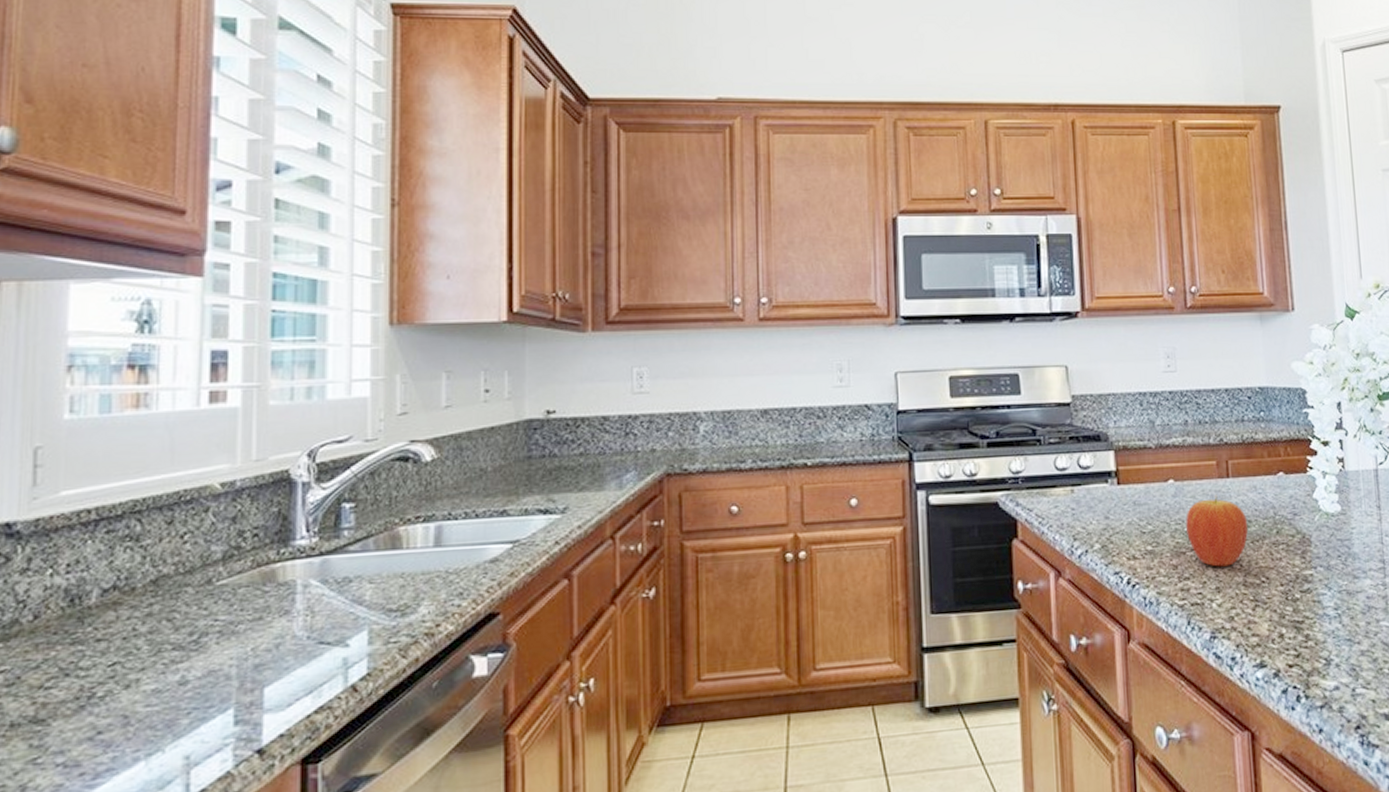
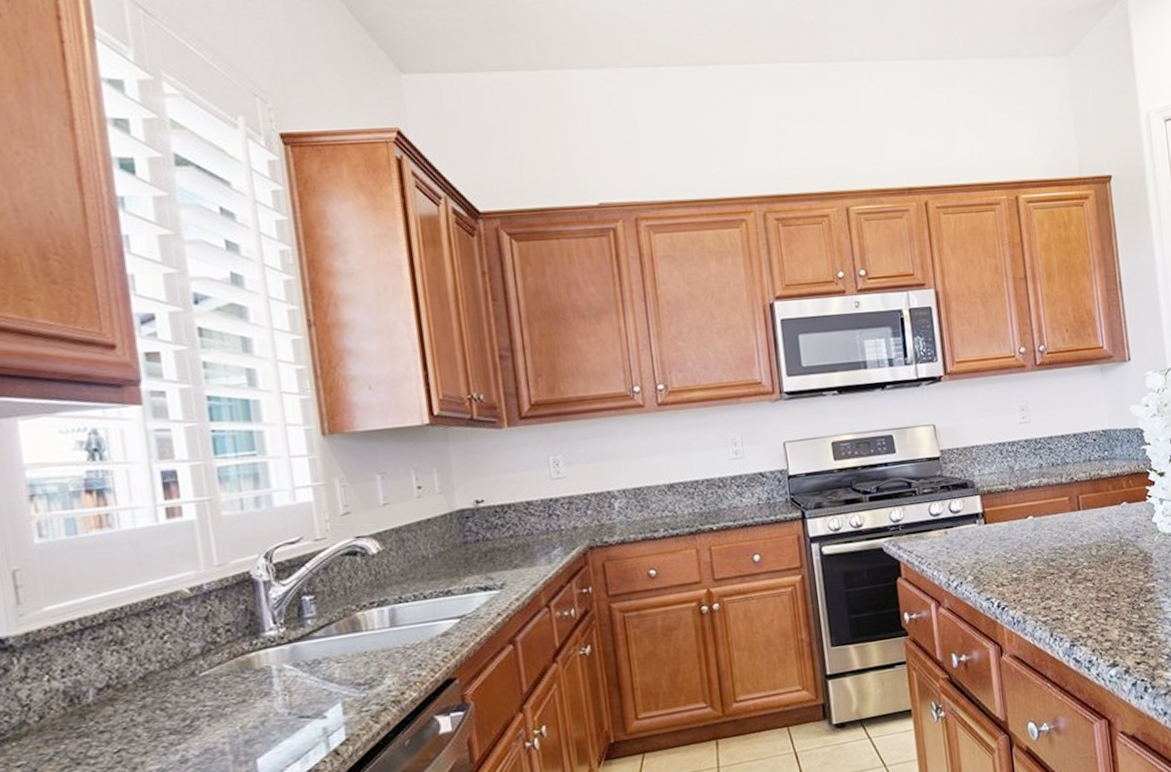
fruit: present [1186,494,1249,567] -> none [1044,525,1099,587]

